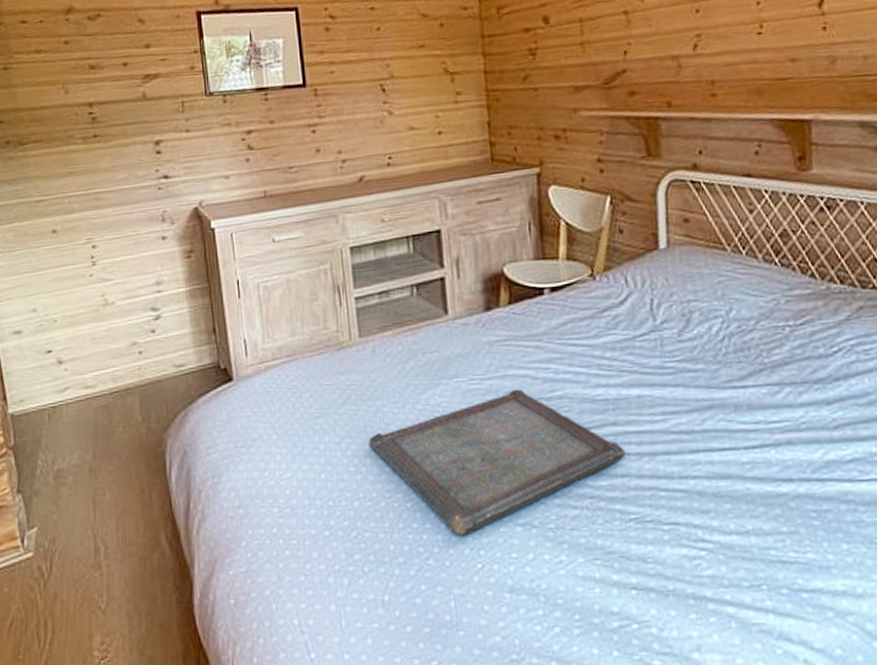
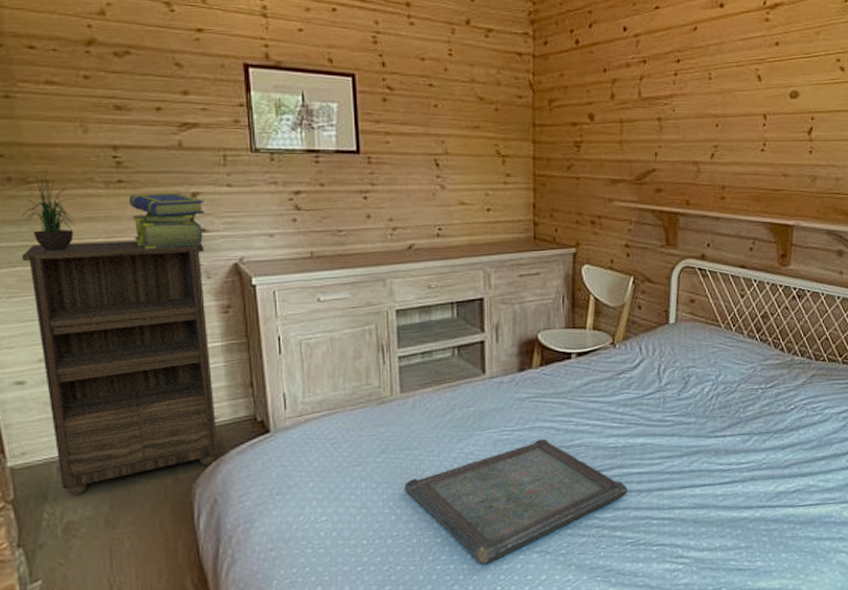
potted plant: none [17,130,61,206] -> present [21,169,77,251]
bookshelf: none [19,190,187,444] -> present [22,241,219,496]
stack of books: none [102,141,167,199] -> present [128,192,204,250]

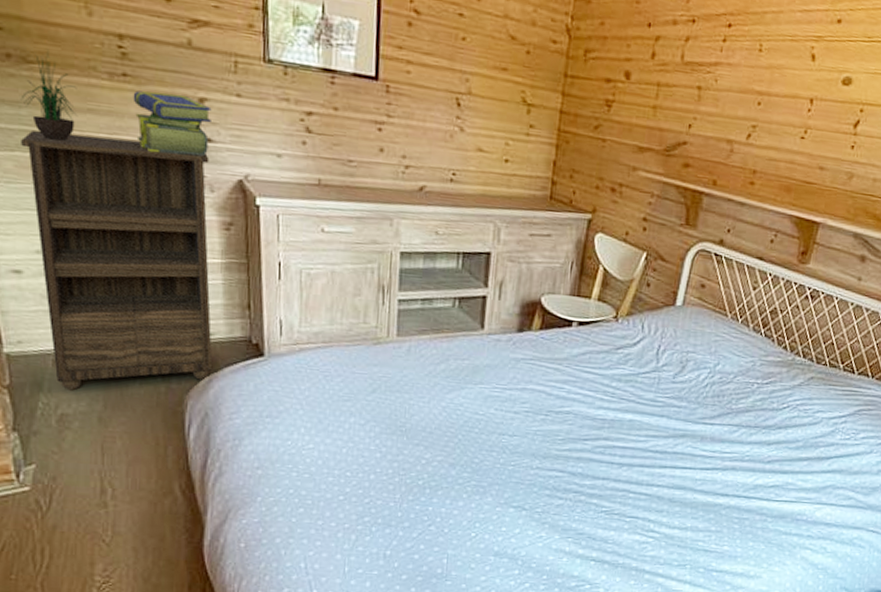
serving tray: present [404,438,628,564] -> none [392,400,610,511]

